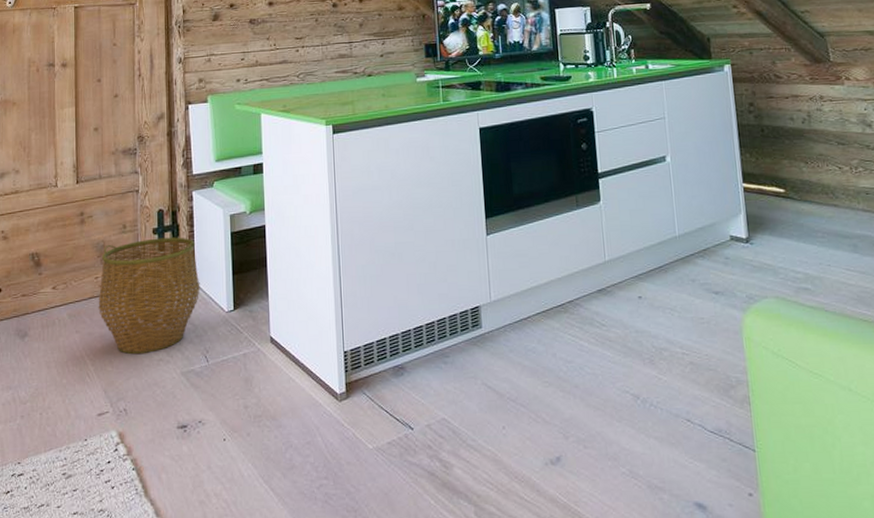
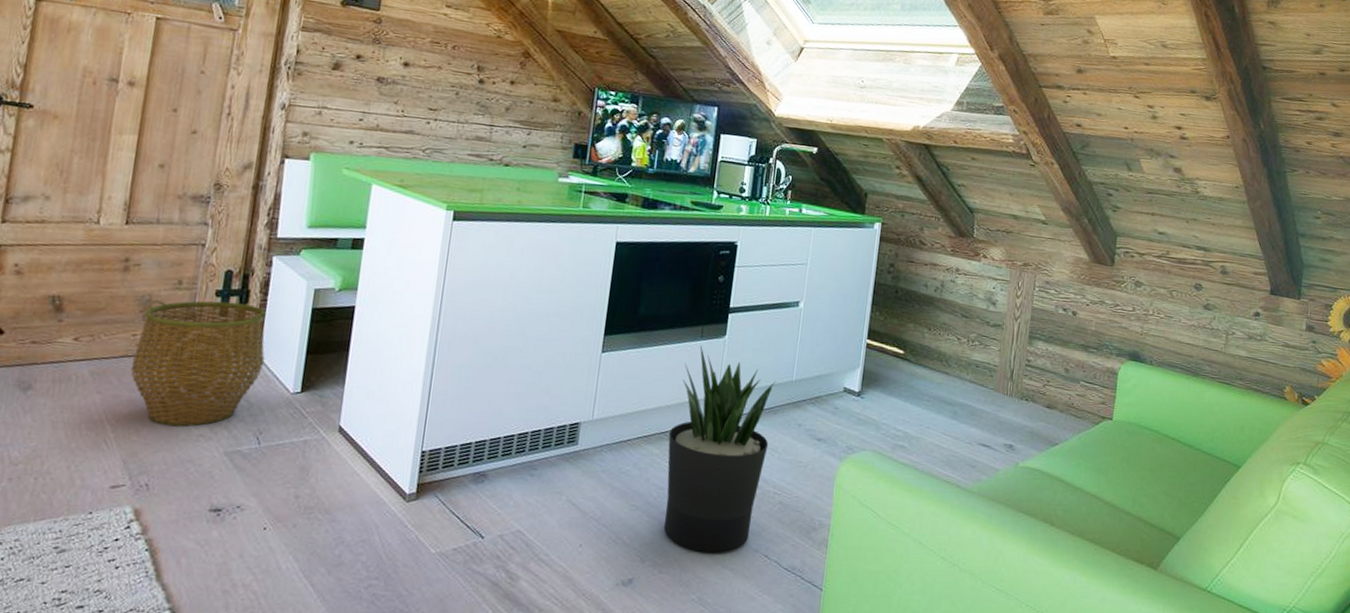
planter: none [566,214,667,422] -> present [663,345,776,553]

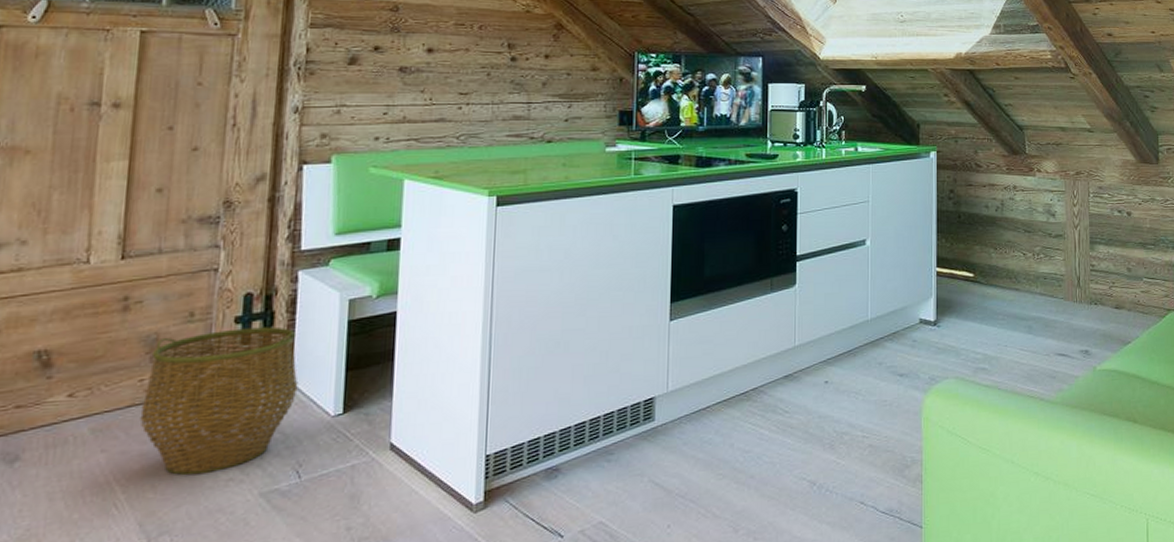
planter: present [663,345,776,553] -> none [749,298,852,511]

